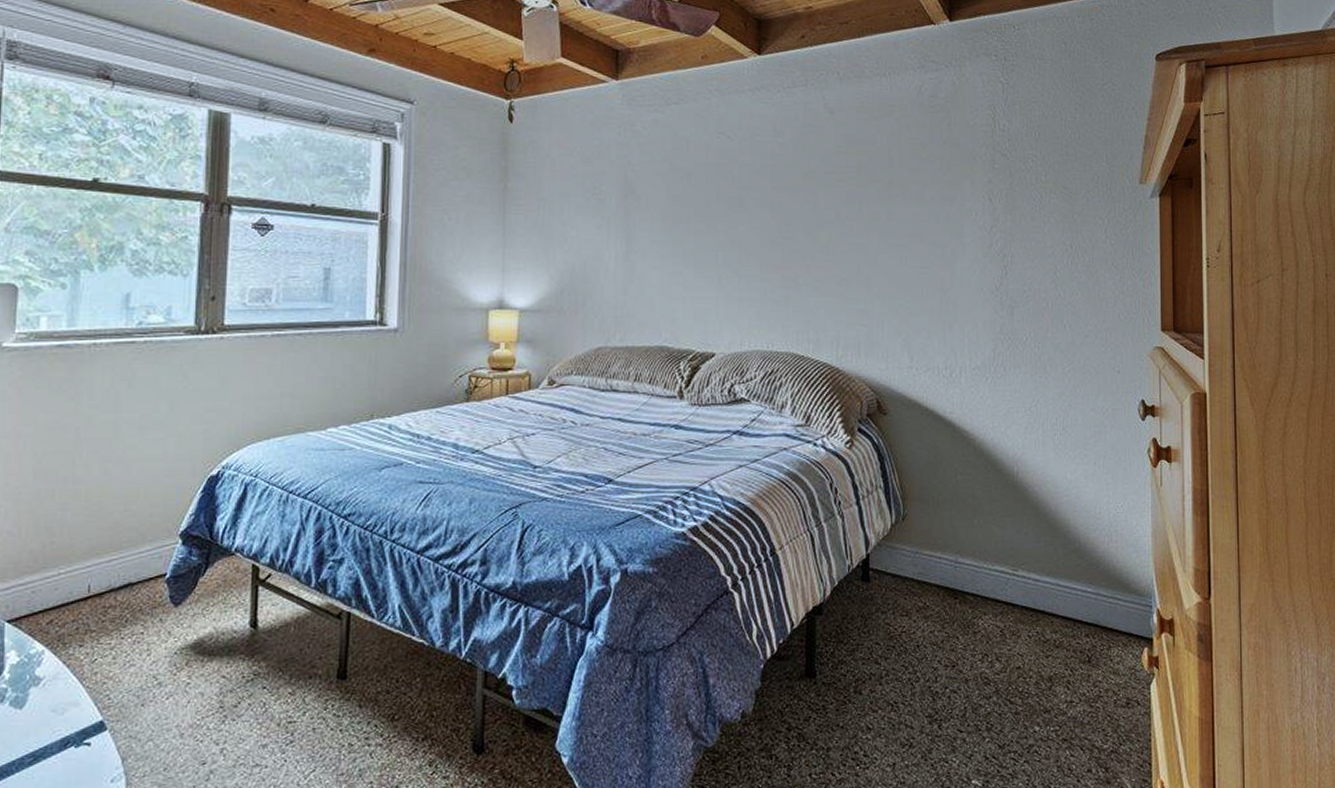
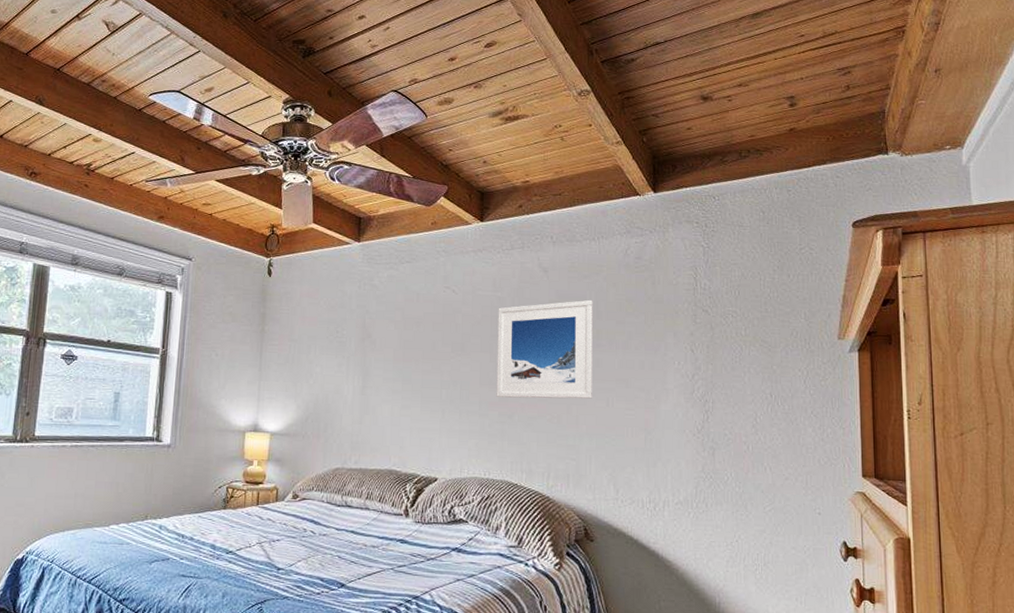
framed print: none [779,144,884,259] -> present [496,299,593,399]

